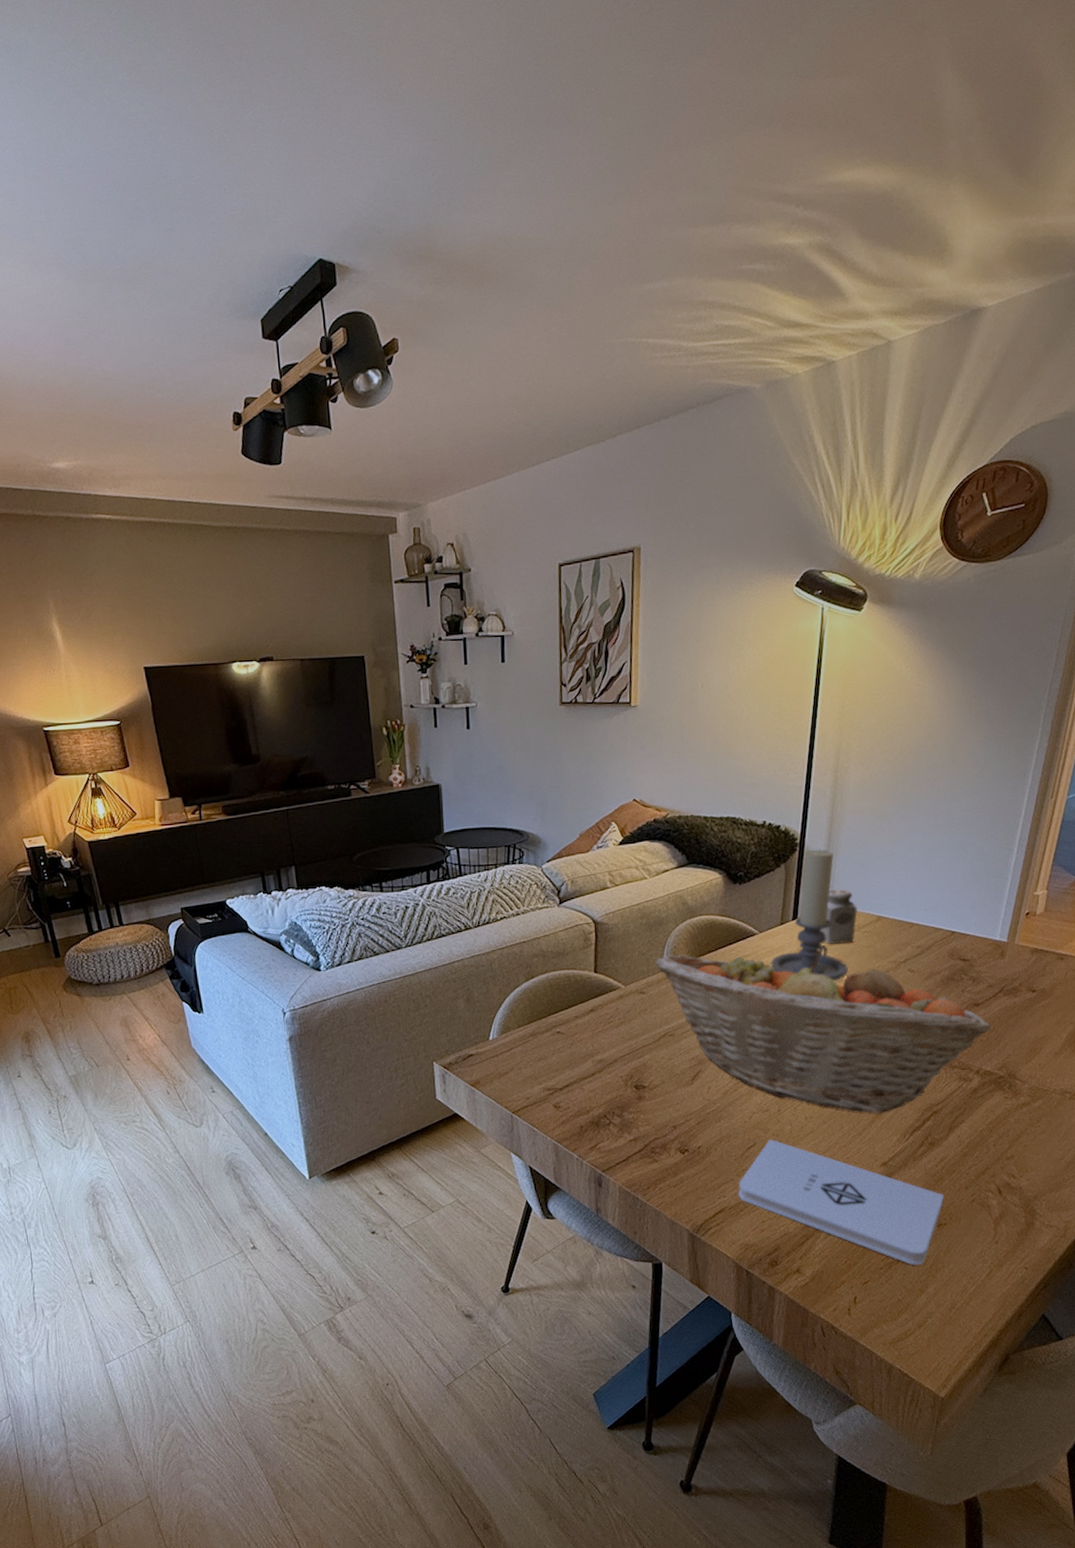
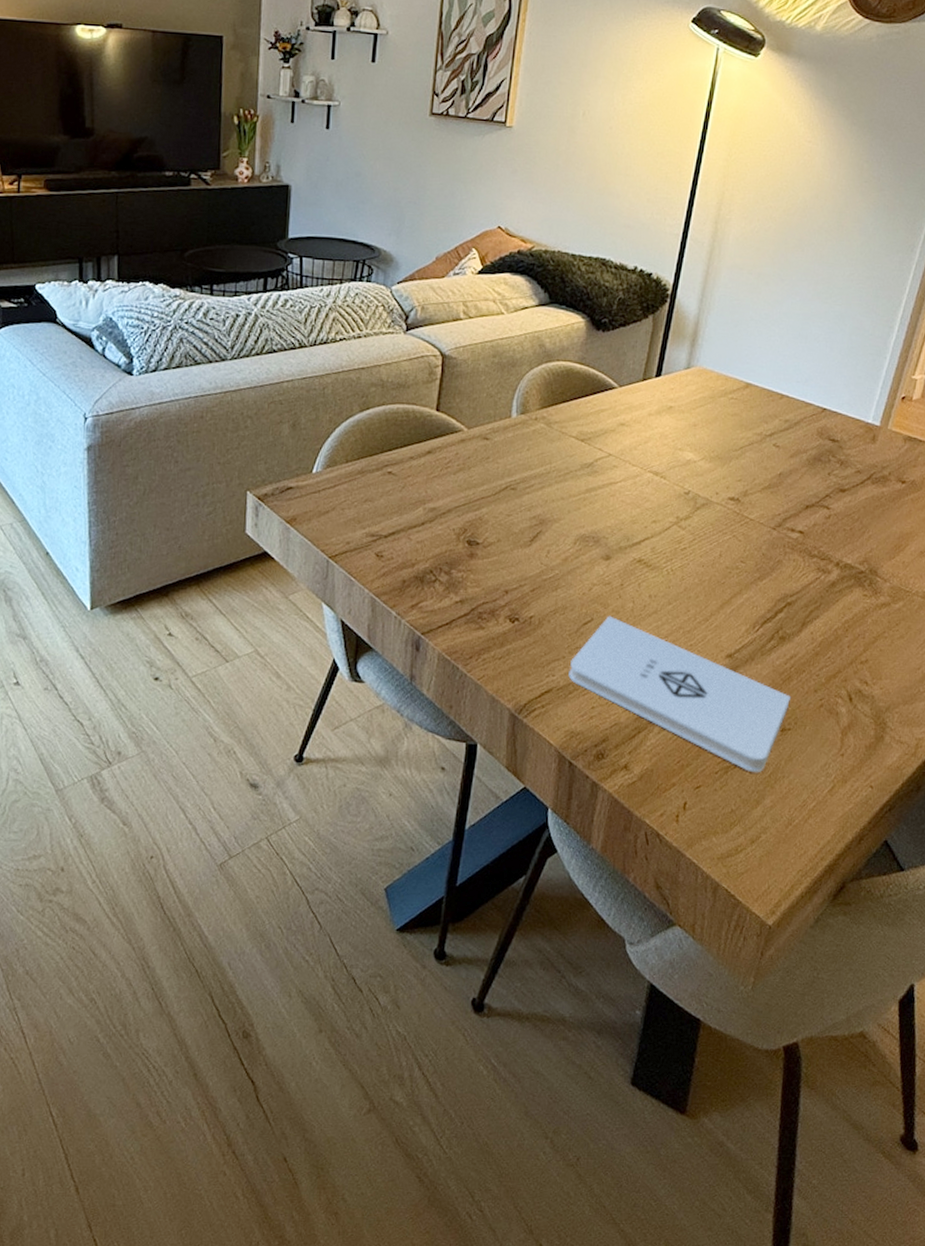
fruit basket: present [655,953,991,1113] -> none [504,400,856,599]
candle holder: present [771,849,848,981] -> none [628,303,710,449]
salt shaker: present [821,889,857,945] -> none [685,349,726,409]

